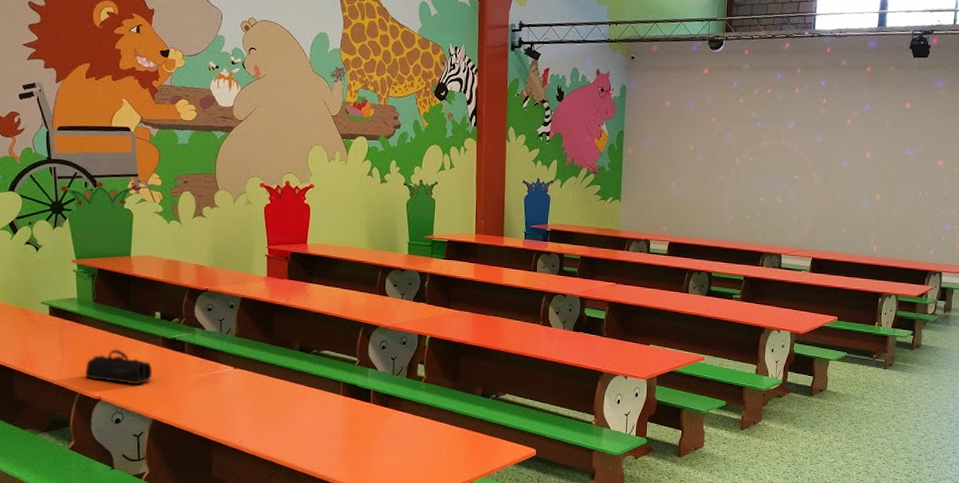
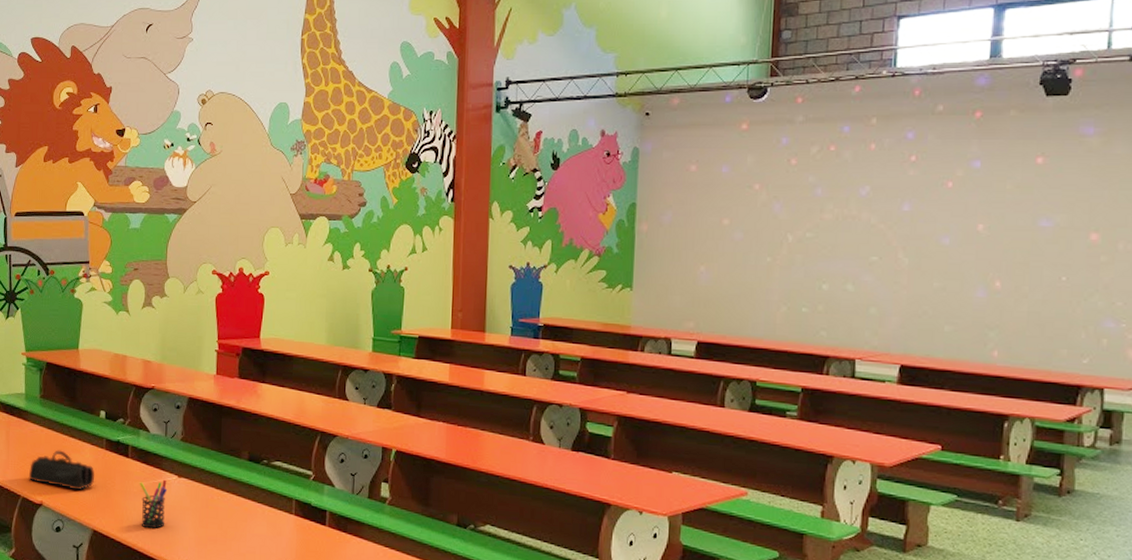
pen holder: none [196,371,224,415] -> present [139,479,168,529]

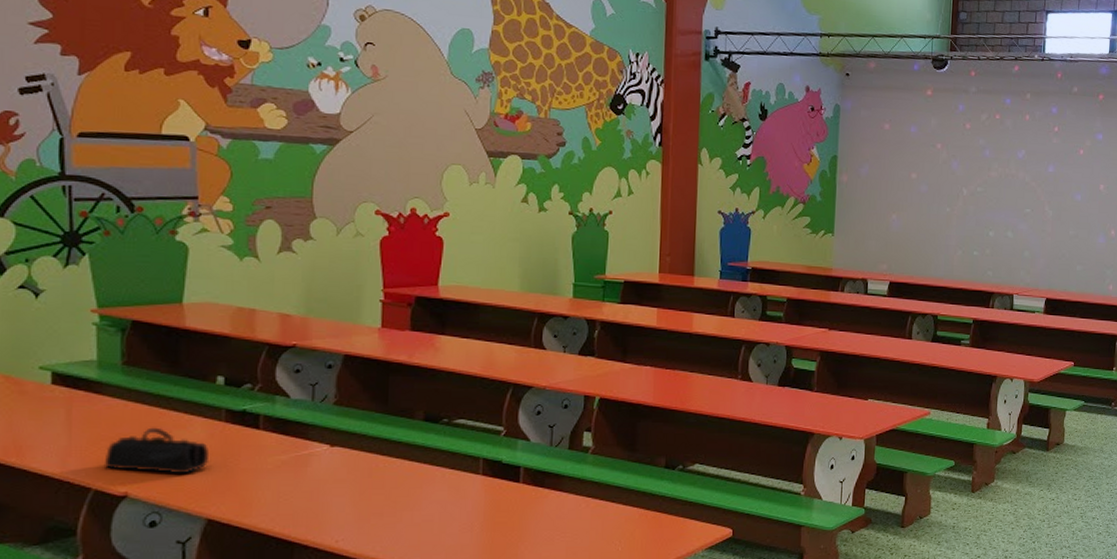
pen holder: present [139,479,168,529] -> none [274,450,316,510]

